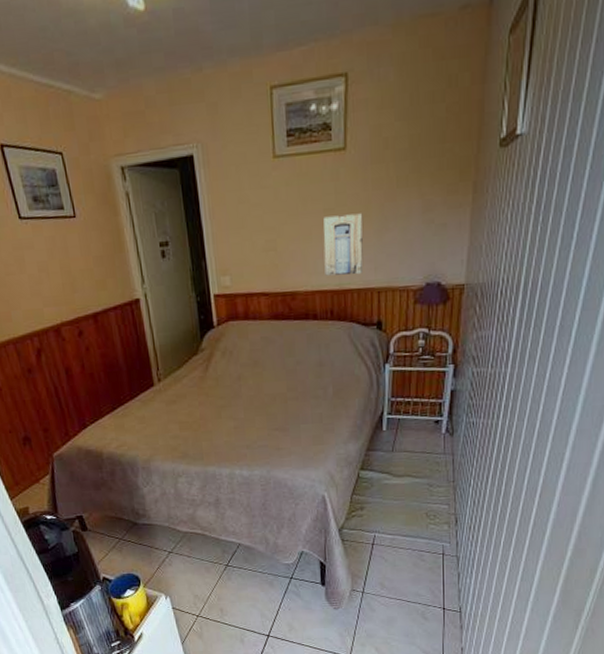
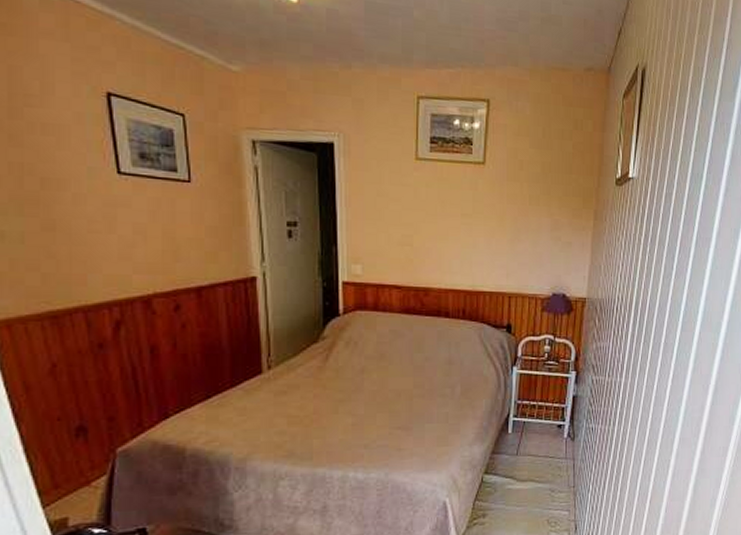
wall art: present [323,213,364,276] -> none [459,221,498,279]

